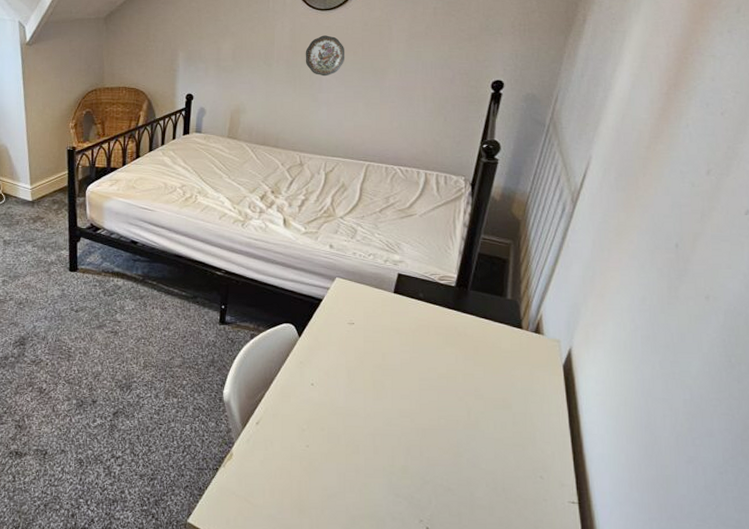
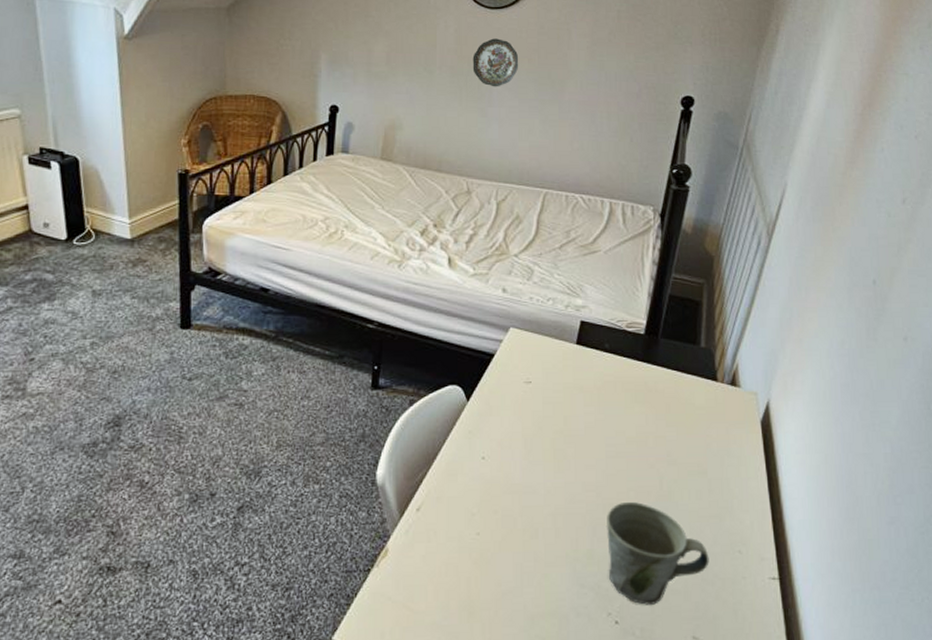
mug: none [418,427,513,516] -> present [606,501,709,605]

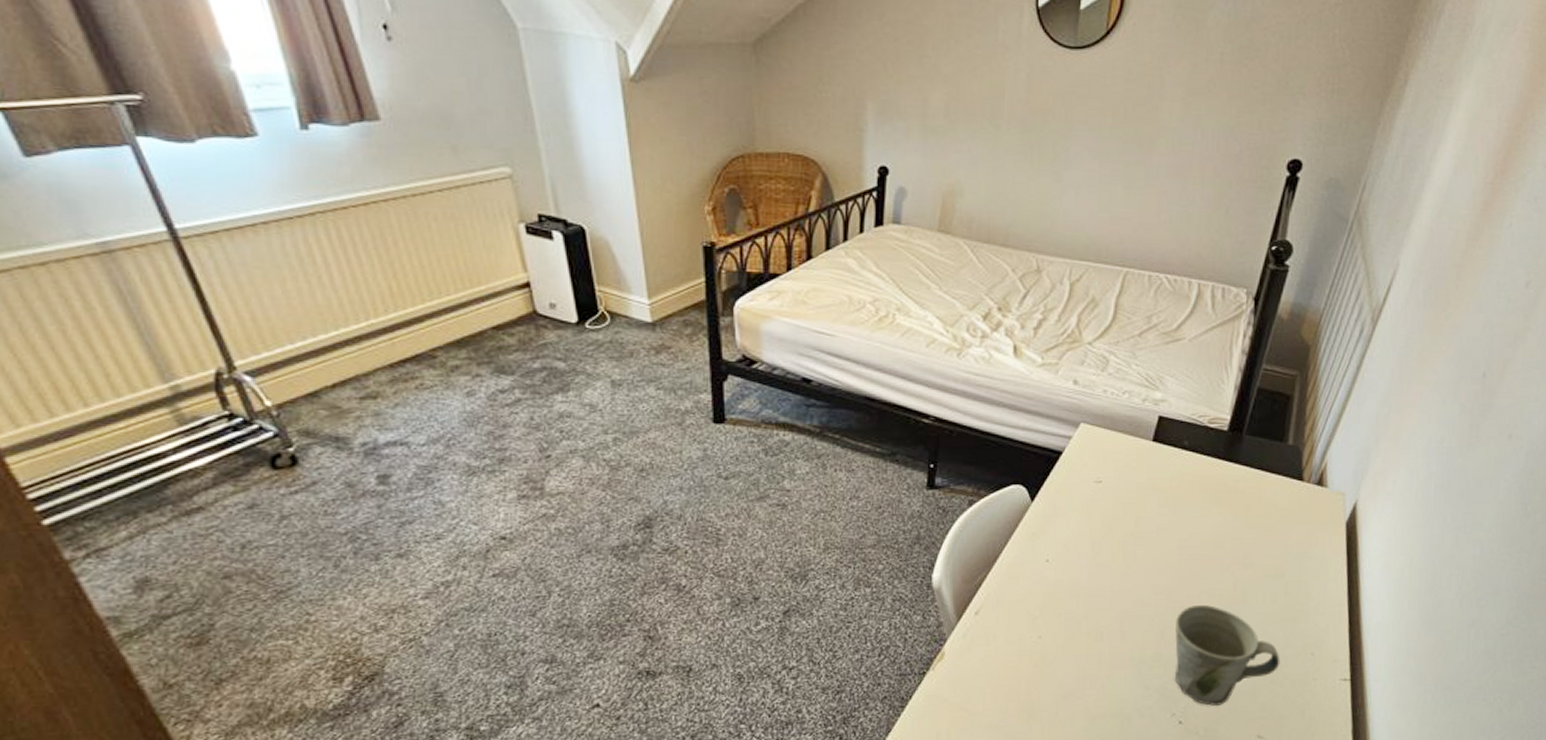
decorative plate: present [472,38,519,87] -> none [1046,86,1101,147]

